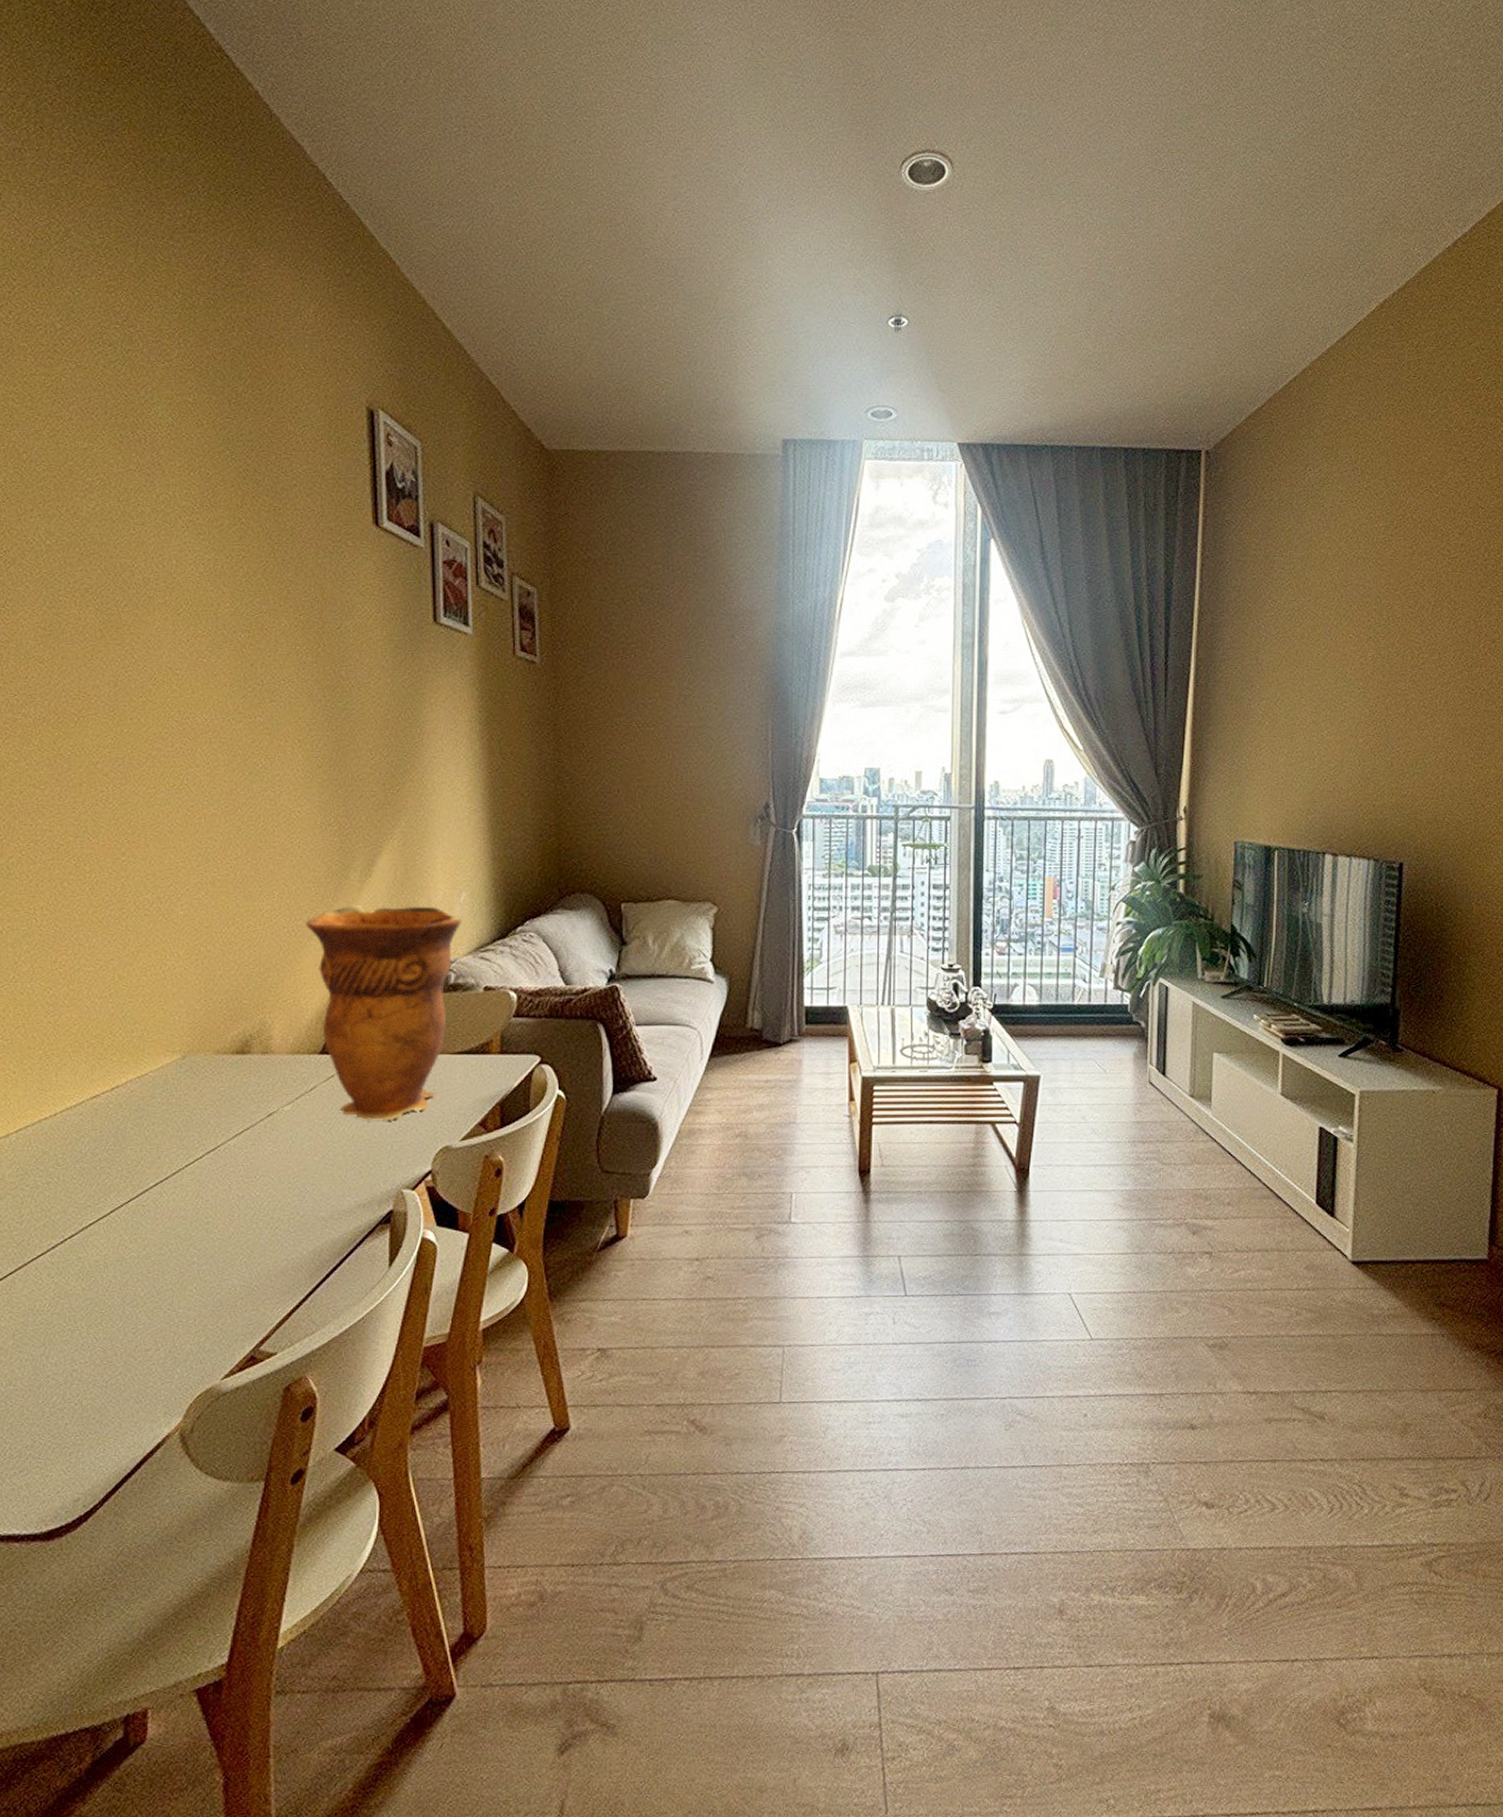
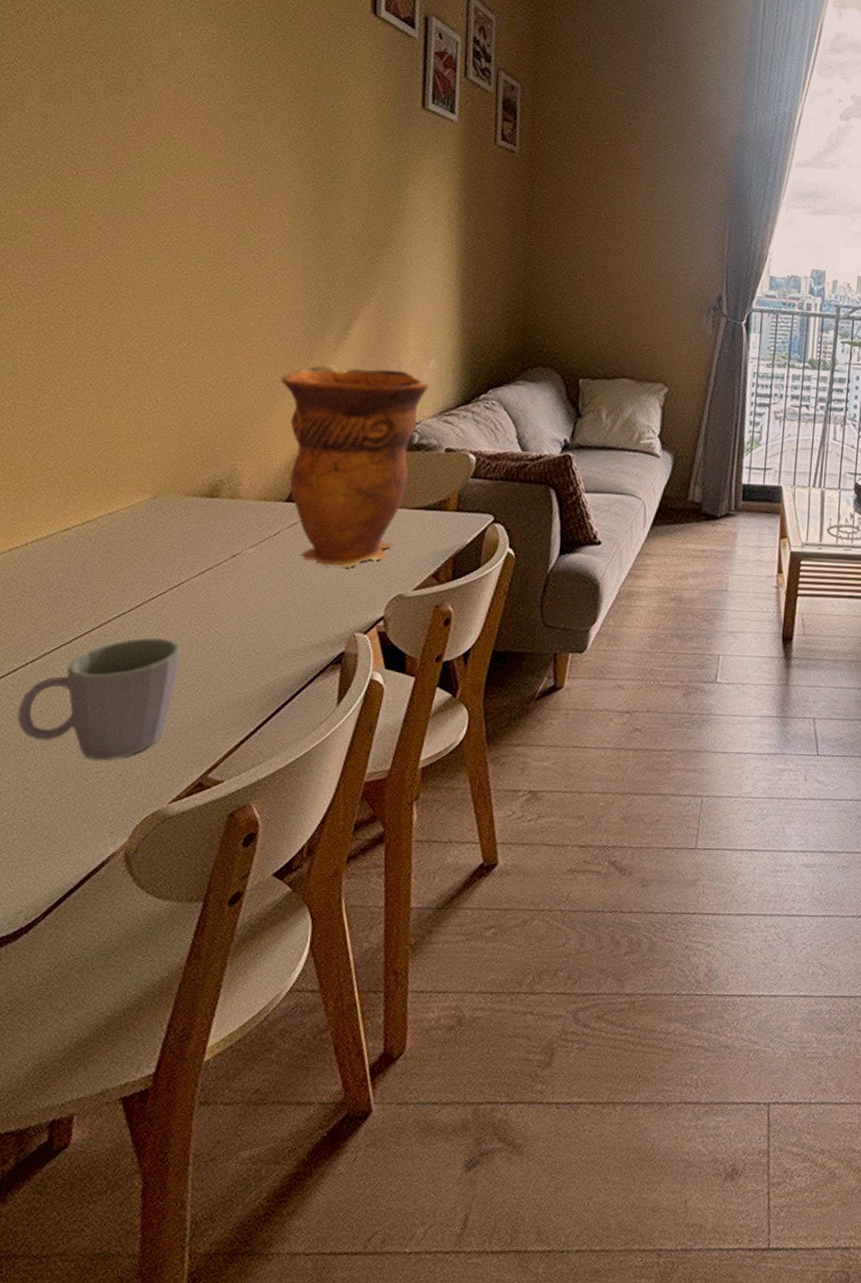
mug: none [60,1205,223,1338] -> present [17,637,181,761]

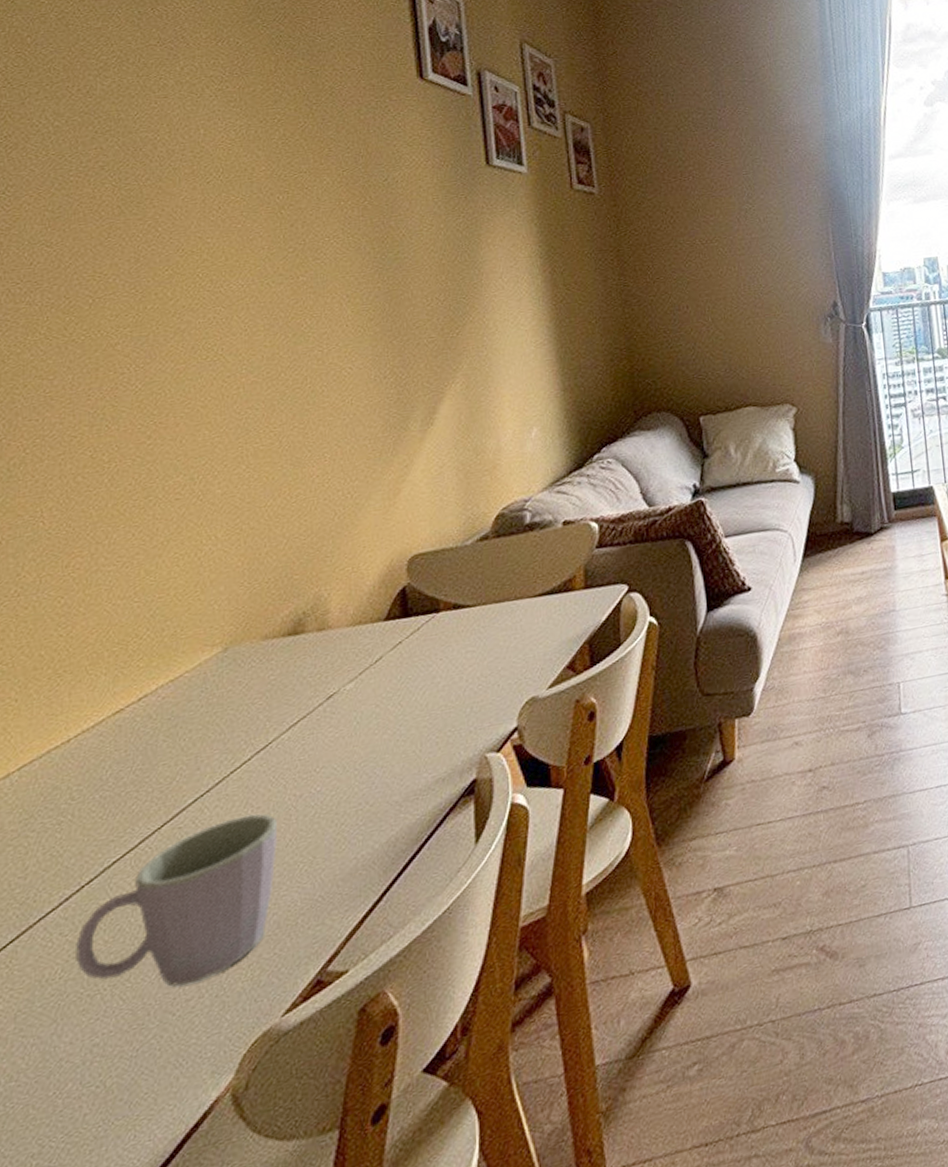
decorative vase: present [280,363,429,567] -> none [362,446,535,684]

